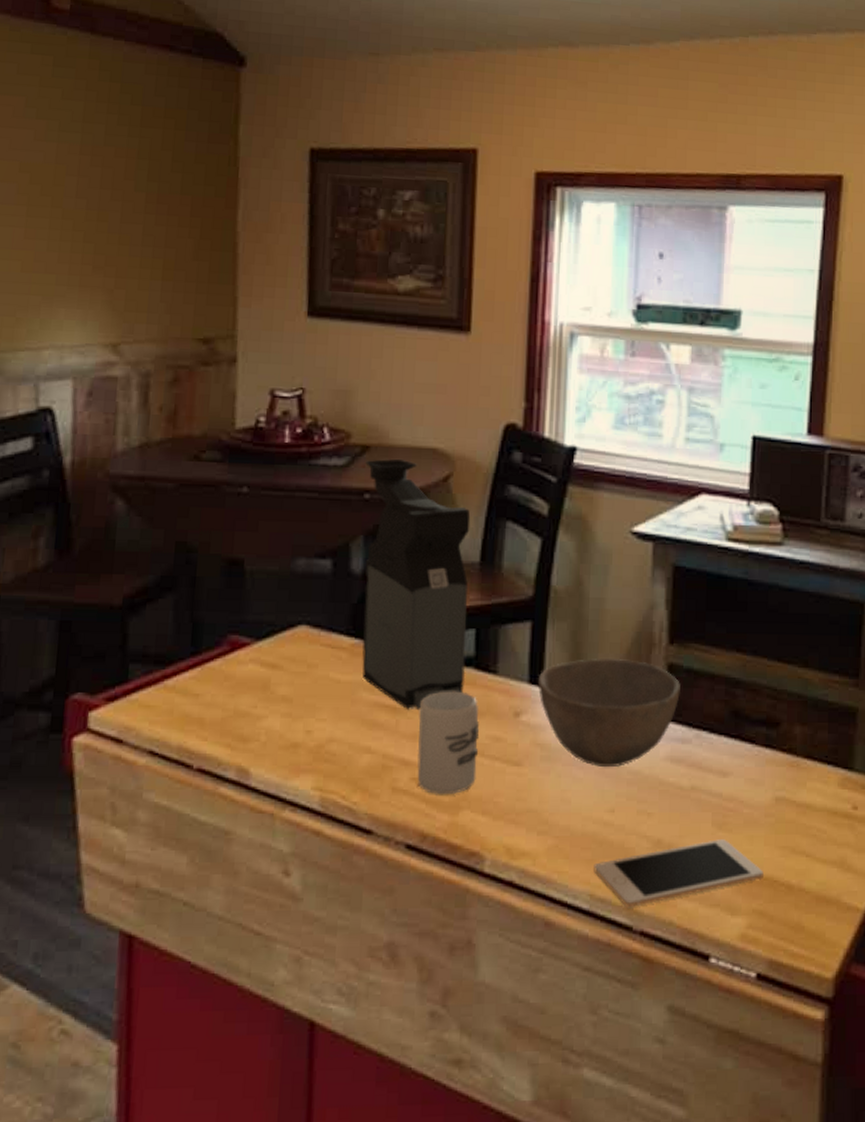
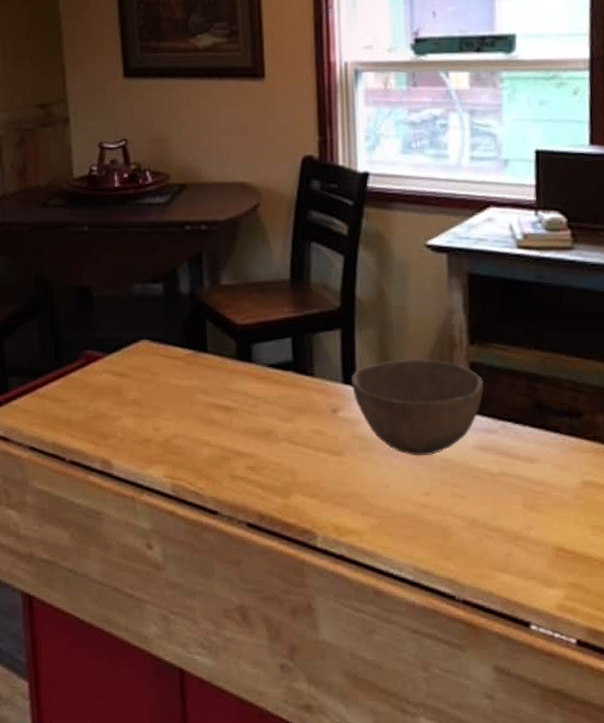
coffee maker: present [361,459,471,711] -> none [184,194,286,410]
cup: present [417,691,479,795] -> none [248,392,304,481]
cell phone: present [594,839,765,908] -> none [415,519,578,580]

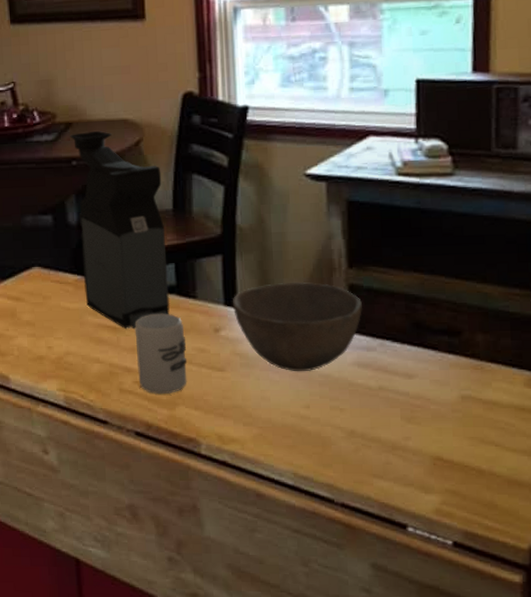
coffee maker: none [184,194,286,410] -> present [70,131,170,330]
cup: none [248,392,304,481] -> present [134,313,188,395]

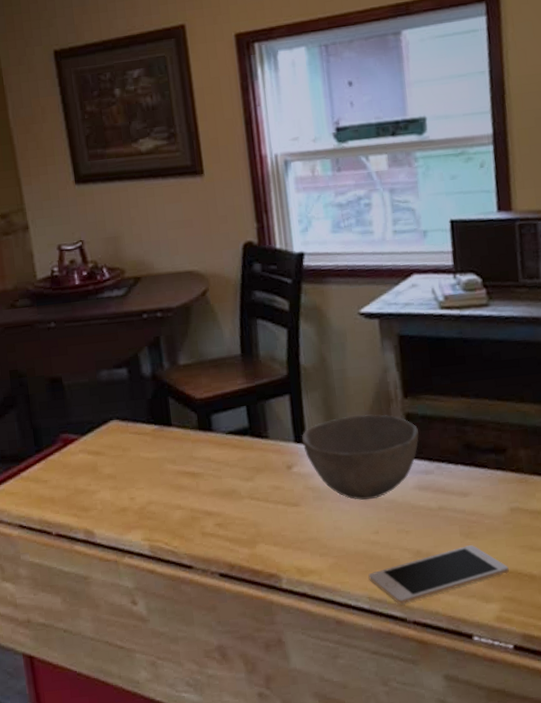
coffee maker: present [70,131,170,330] -> none [139,283,245,474]
cup: present [134,313,188,395] -> none [212,454,265,535]
cell phone: none [295,431,455,485] -> present [368,545,510,605]

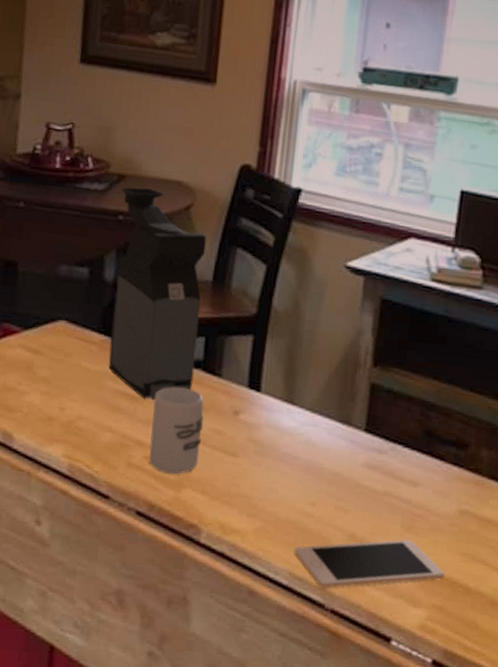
coffee maker: none [139,283,245,474] -> present [108,187,207,401]
cup: none [212,454,265,535] -> present [149,386,204,474]
bowl: present [301,414,419,500] -> none [255,371,381,467]

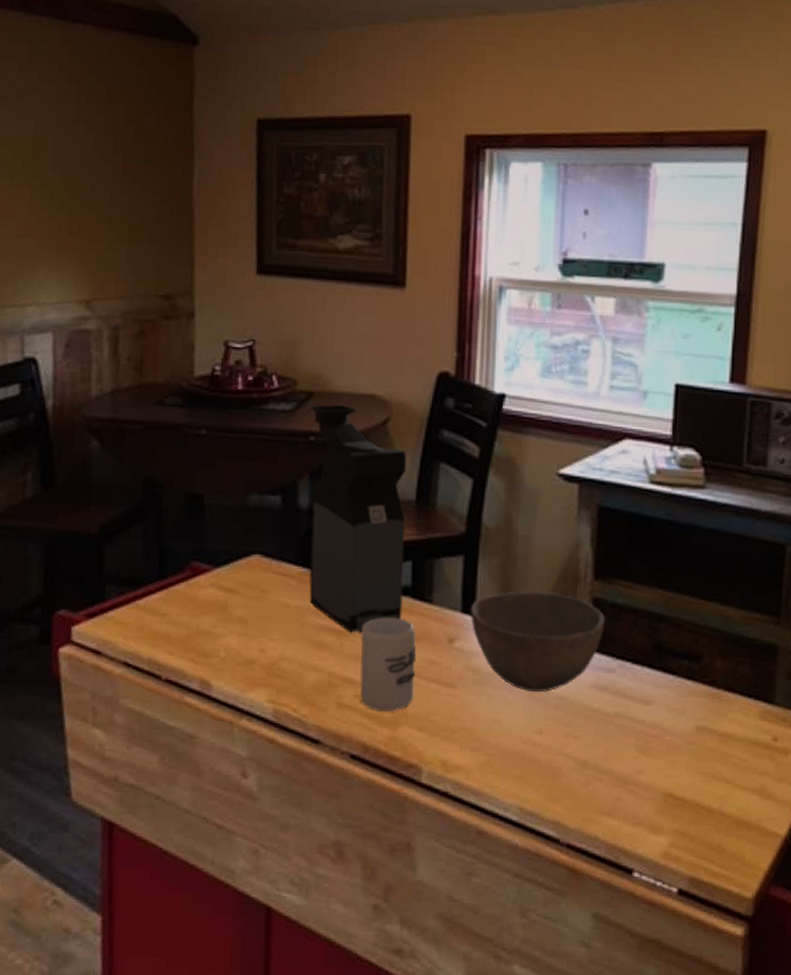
bowl: none [255,371,381,467] -> present [470,590,605,693]
cell phone: present [294,540,446,589] -> none [523,763,686,823]

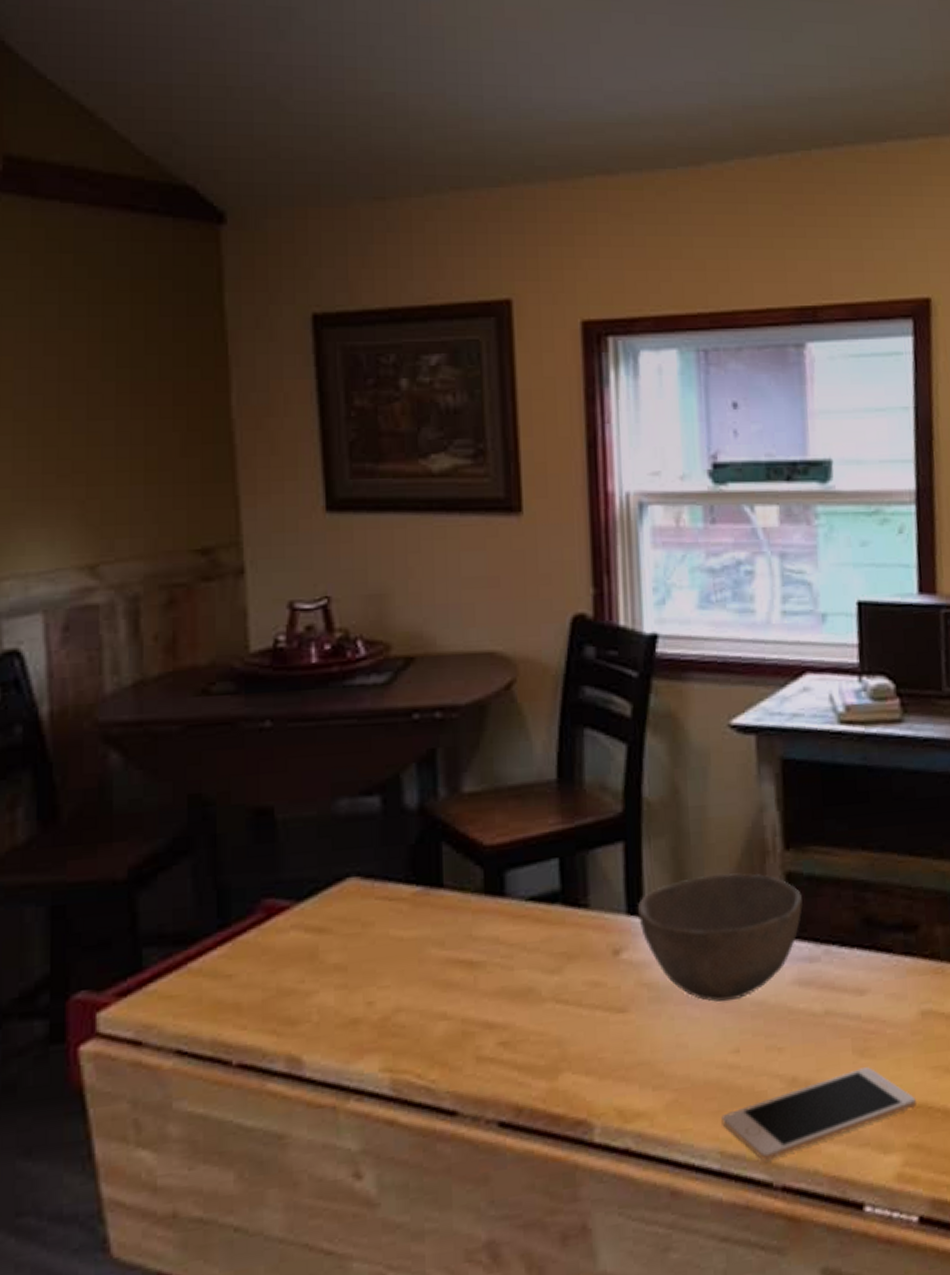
coffee maker: present [309,405,407,634] -> none [411,669,551,964]
cup: present [359,617,416,712] -> none [500,932,576,1059]
cell phone: none [523,763,686,823] -> present [721,1067,918,1162]

